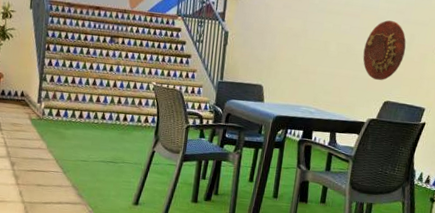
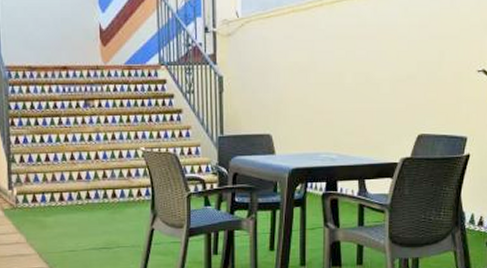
decorative platter: present [363,20,406,81] -> none [386,38,435,112]

